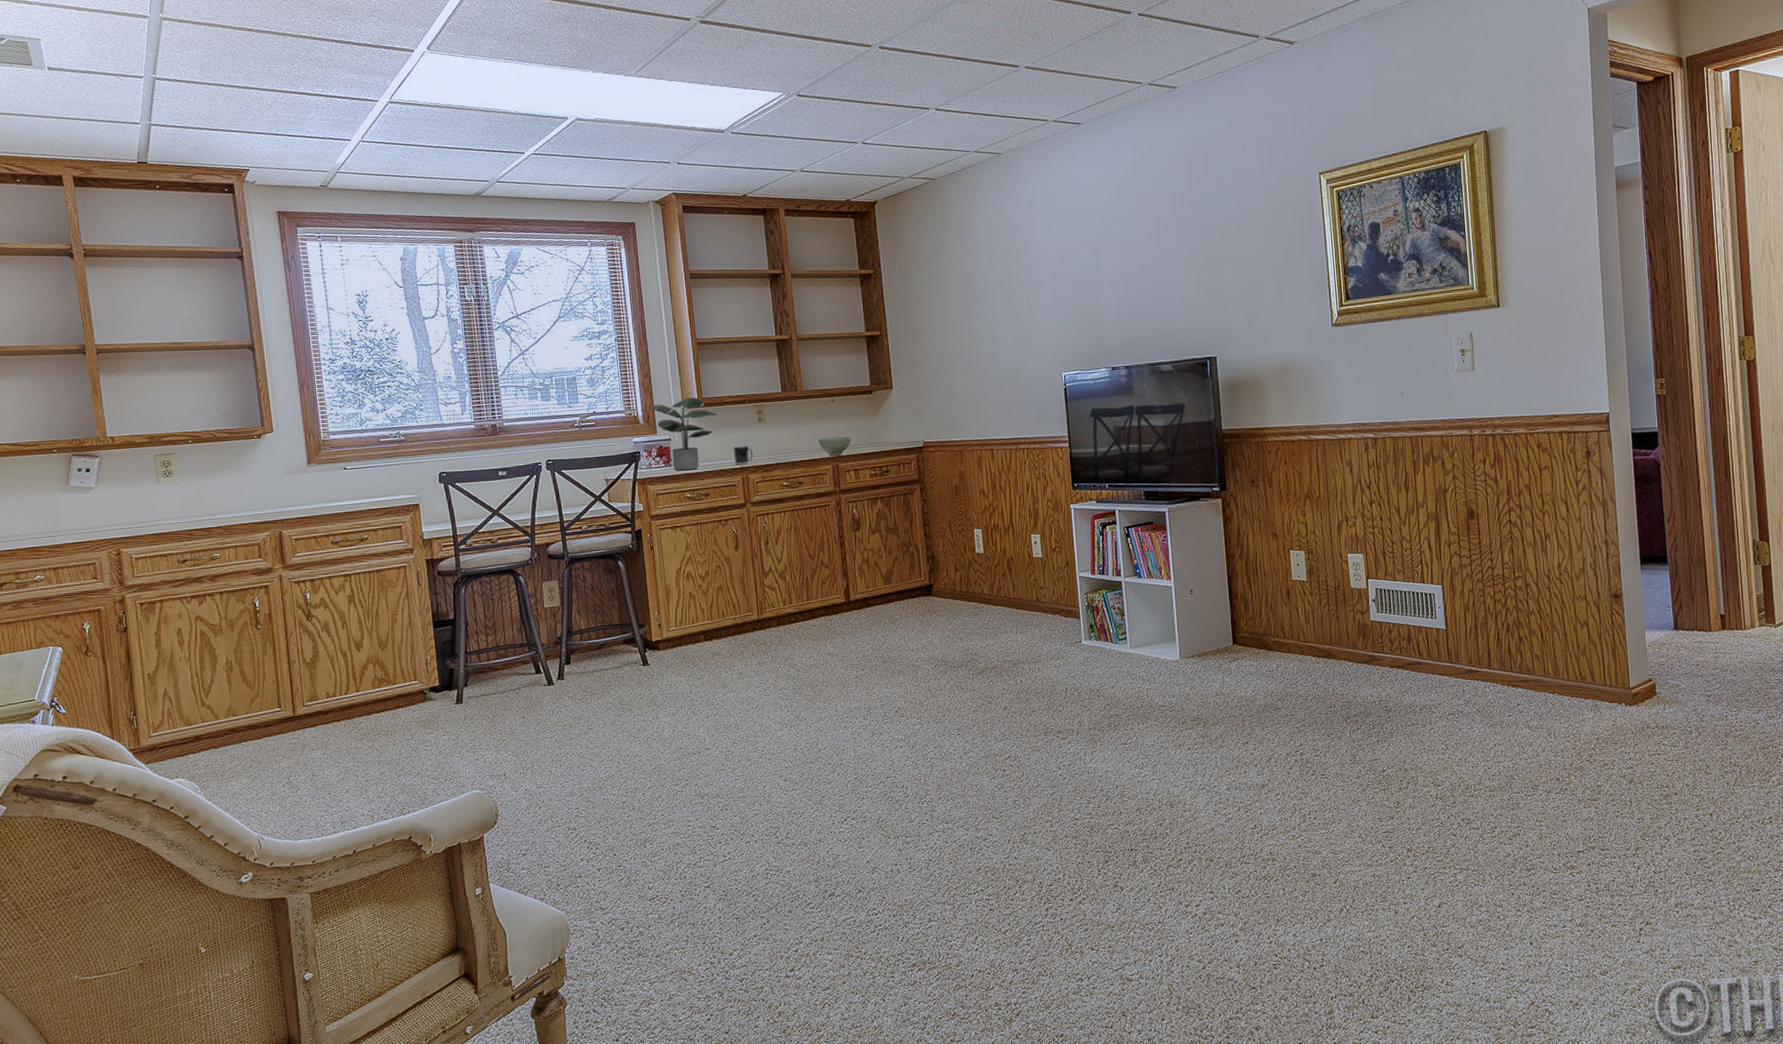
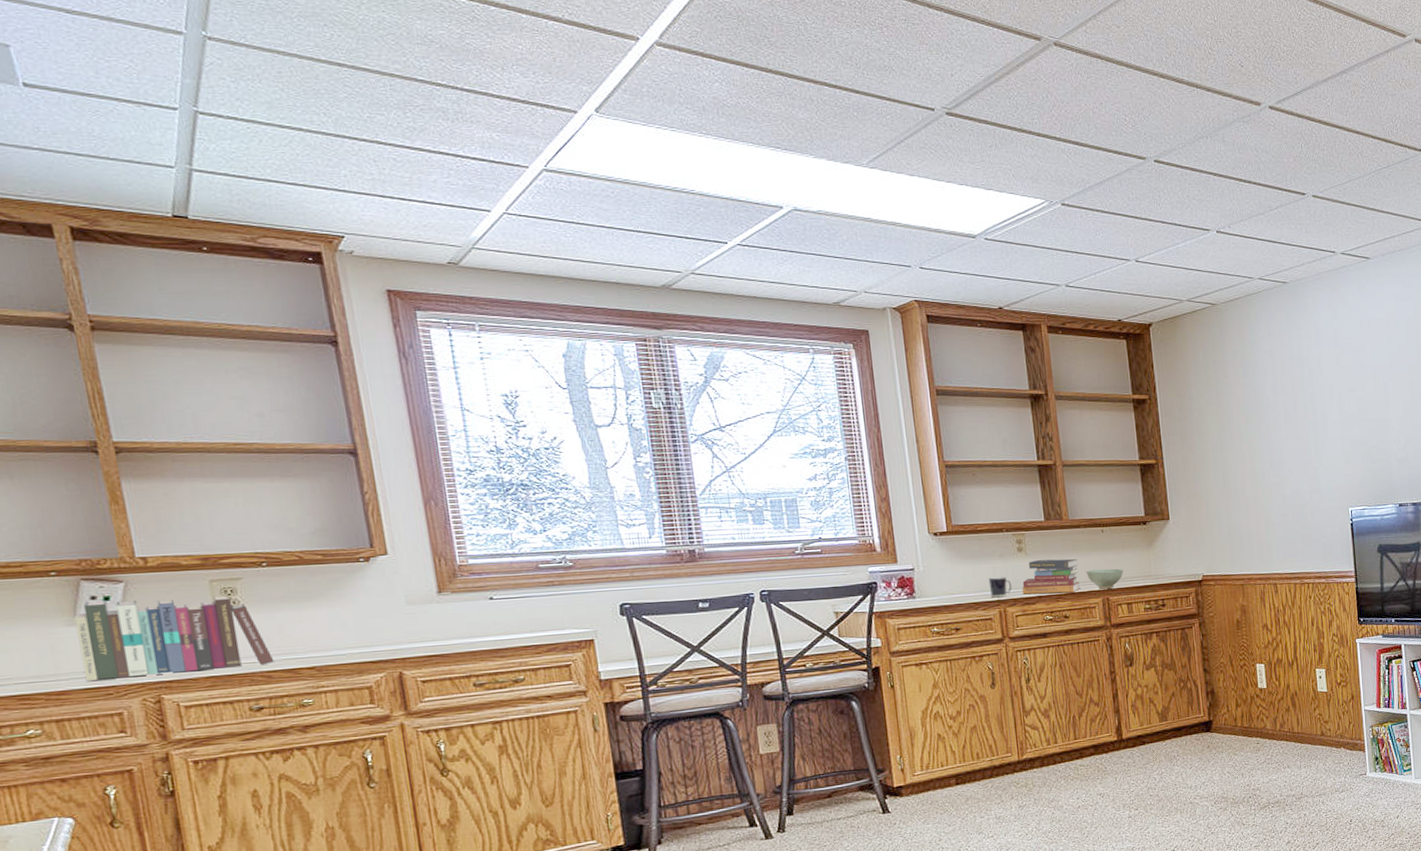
books: none [67,467,195,538] -> present [74,595,274,682]
potted plant: present [648,396,719,471] -> none [887,523,972,604]
books: none [762,427,812,462] -> present [1022,558,1080,594]

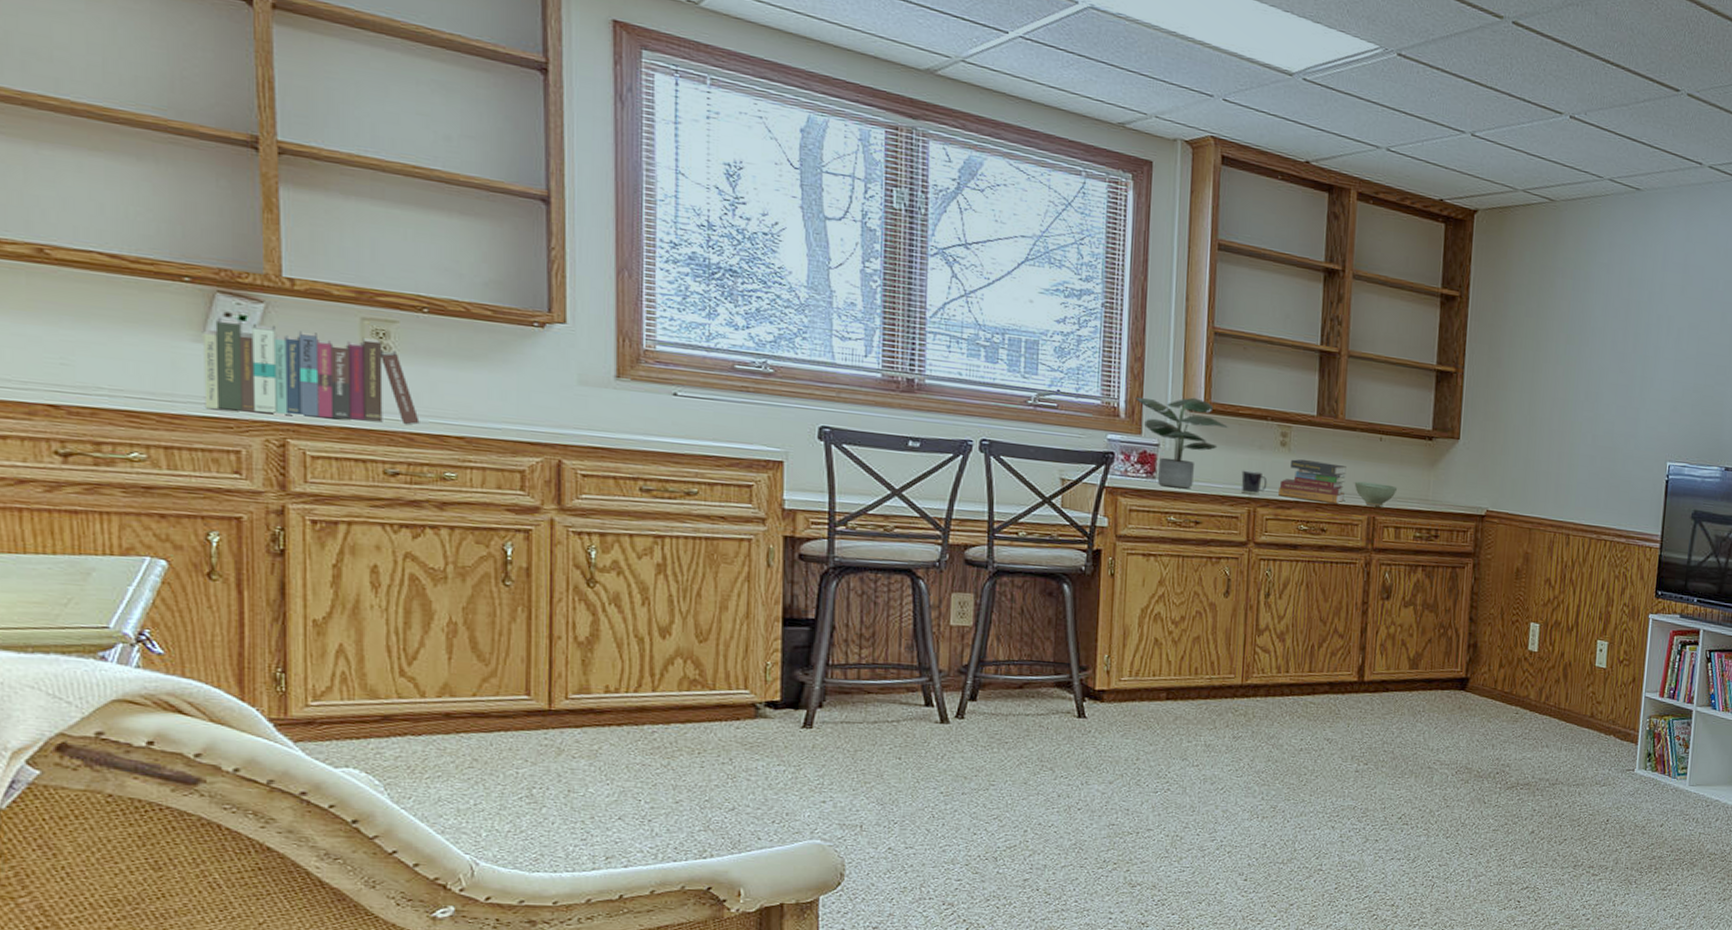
potted plant: none [887,523,972,604] -> present [1135,396,1229,489]

